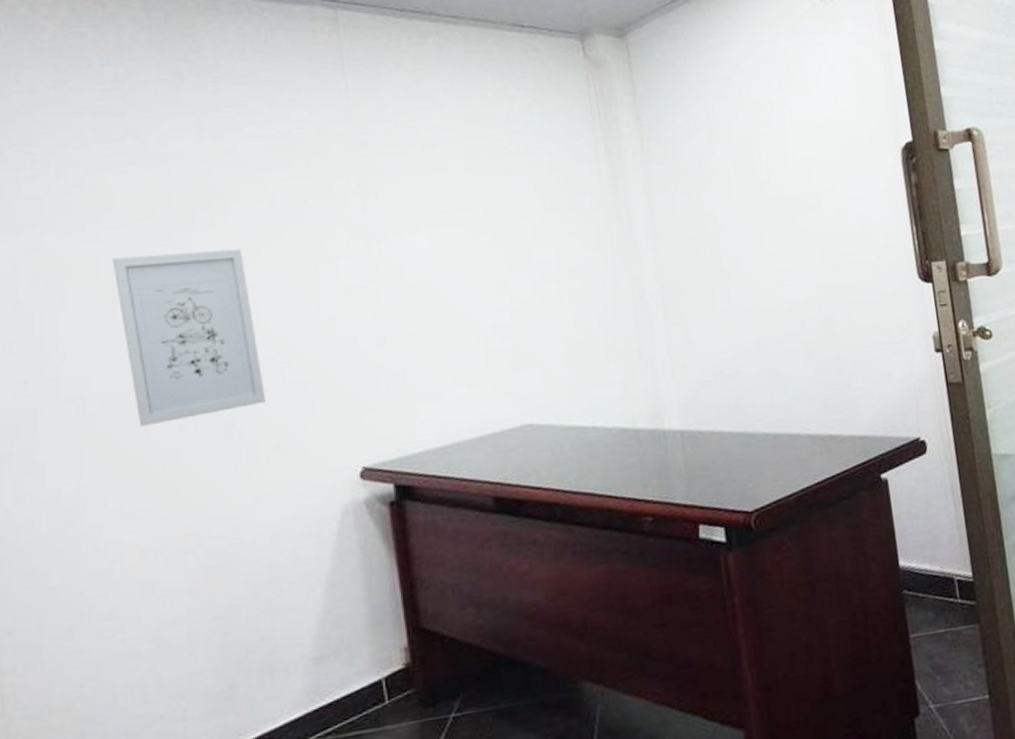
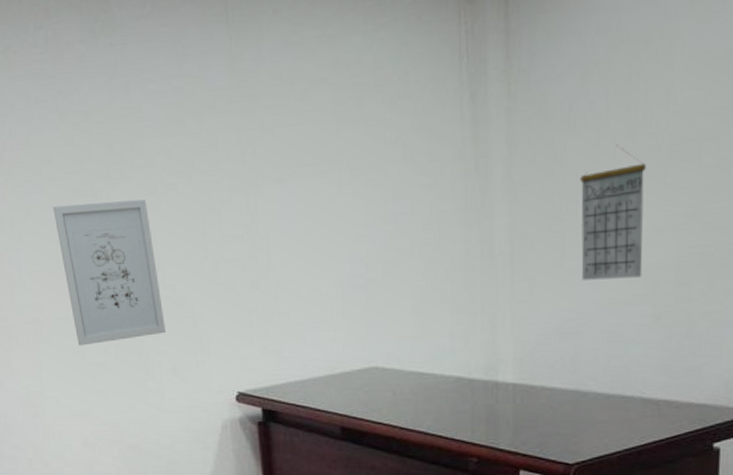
calendar: none [719,196,789,321] -> present [580,145,646,280]

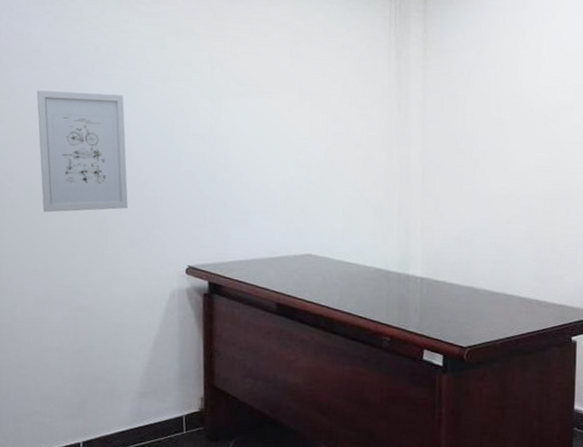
calendar: present [580,145,646,280] -> none [475,104,523,203]

